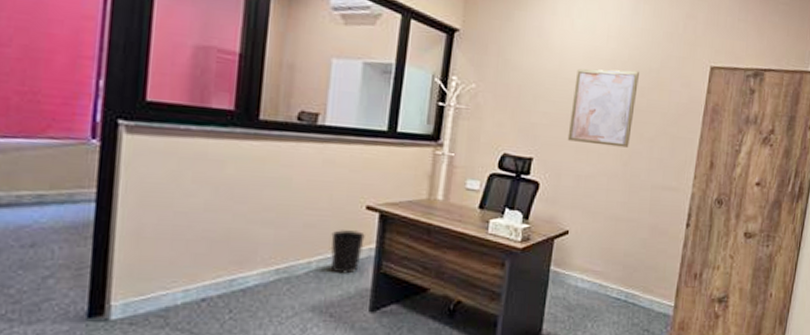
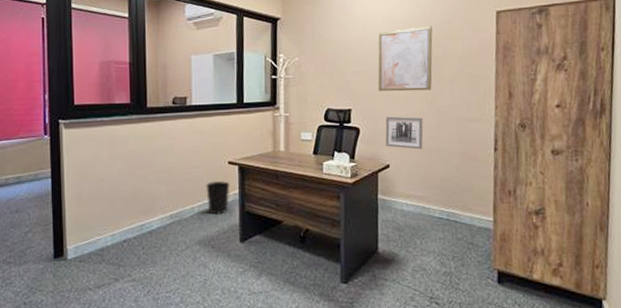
wall art: none [568,172,614,217] -> present [385,116,423,150]

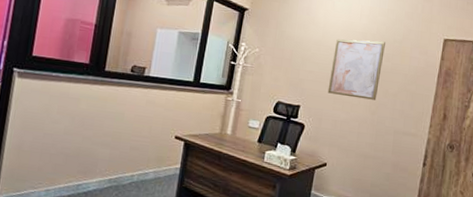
wastebasket: present [206,181,230,215] -> none [147,153,173,186]
wall art: present [385,116,423,150] -> none [326,118,364,154]

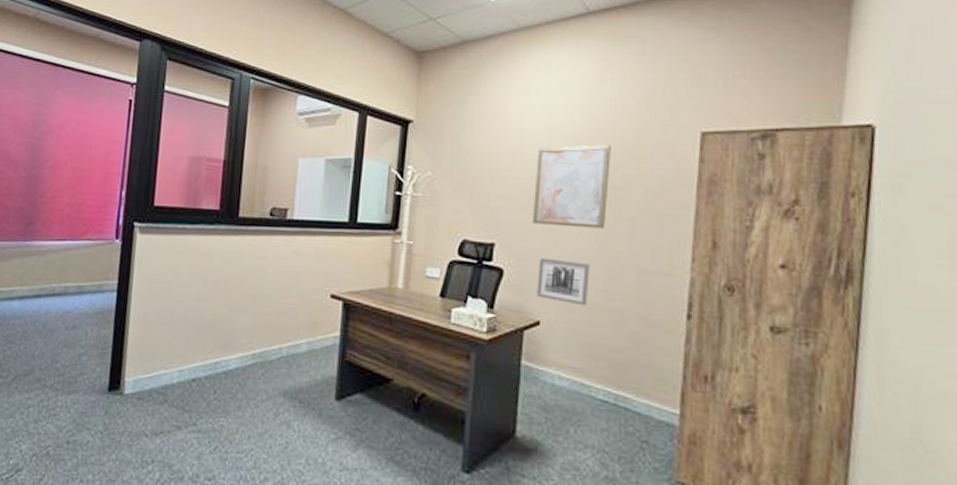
wall art: none [326,118,364,154] -> present [537,258,590,306]

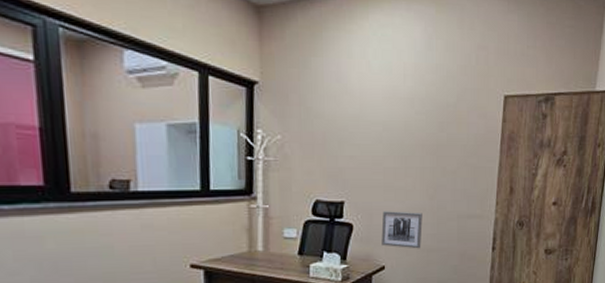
wall art: present [532,144,611,229] -> none [375,107,437,183]

